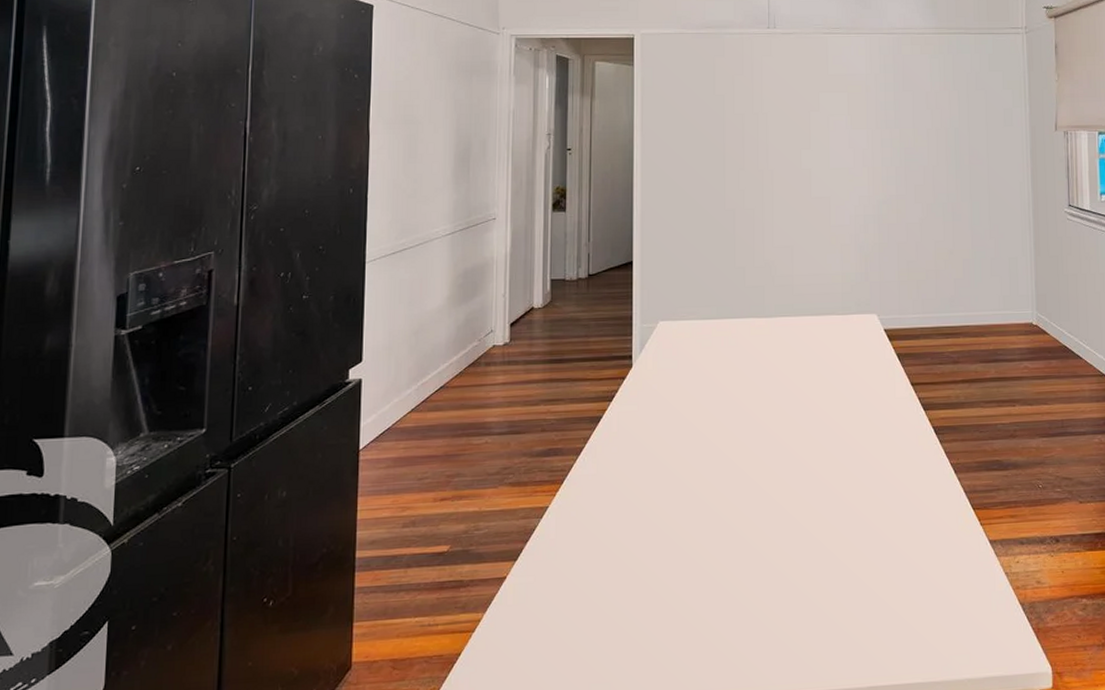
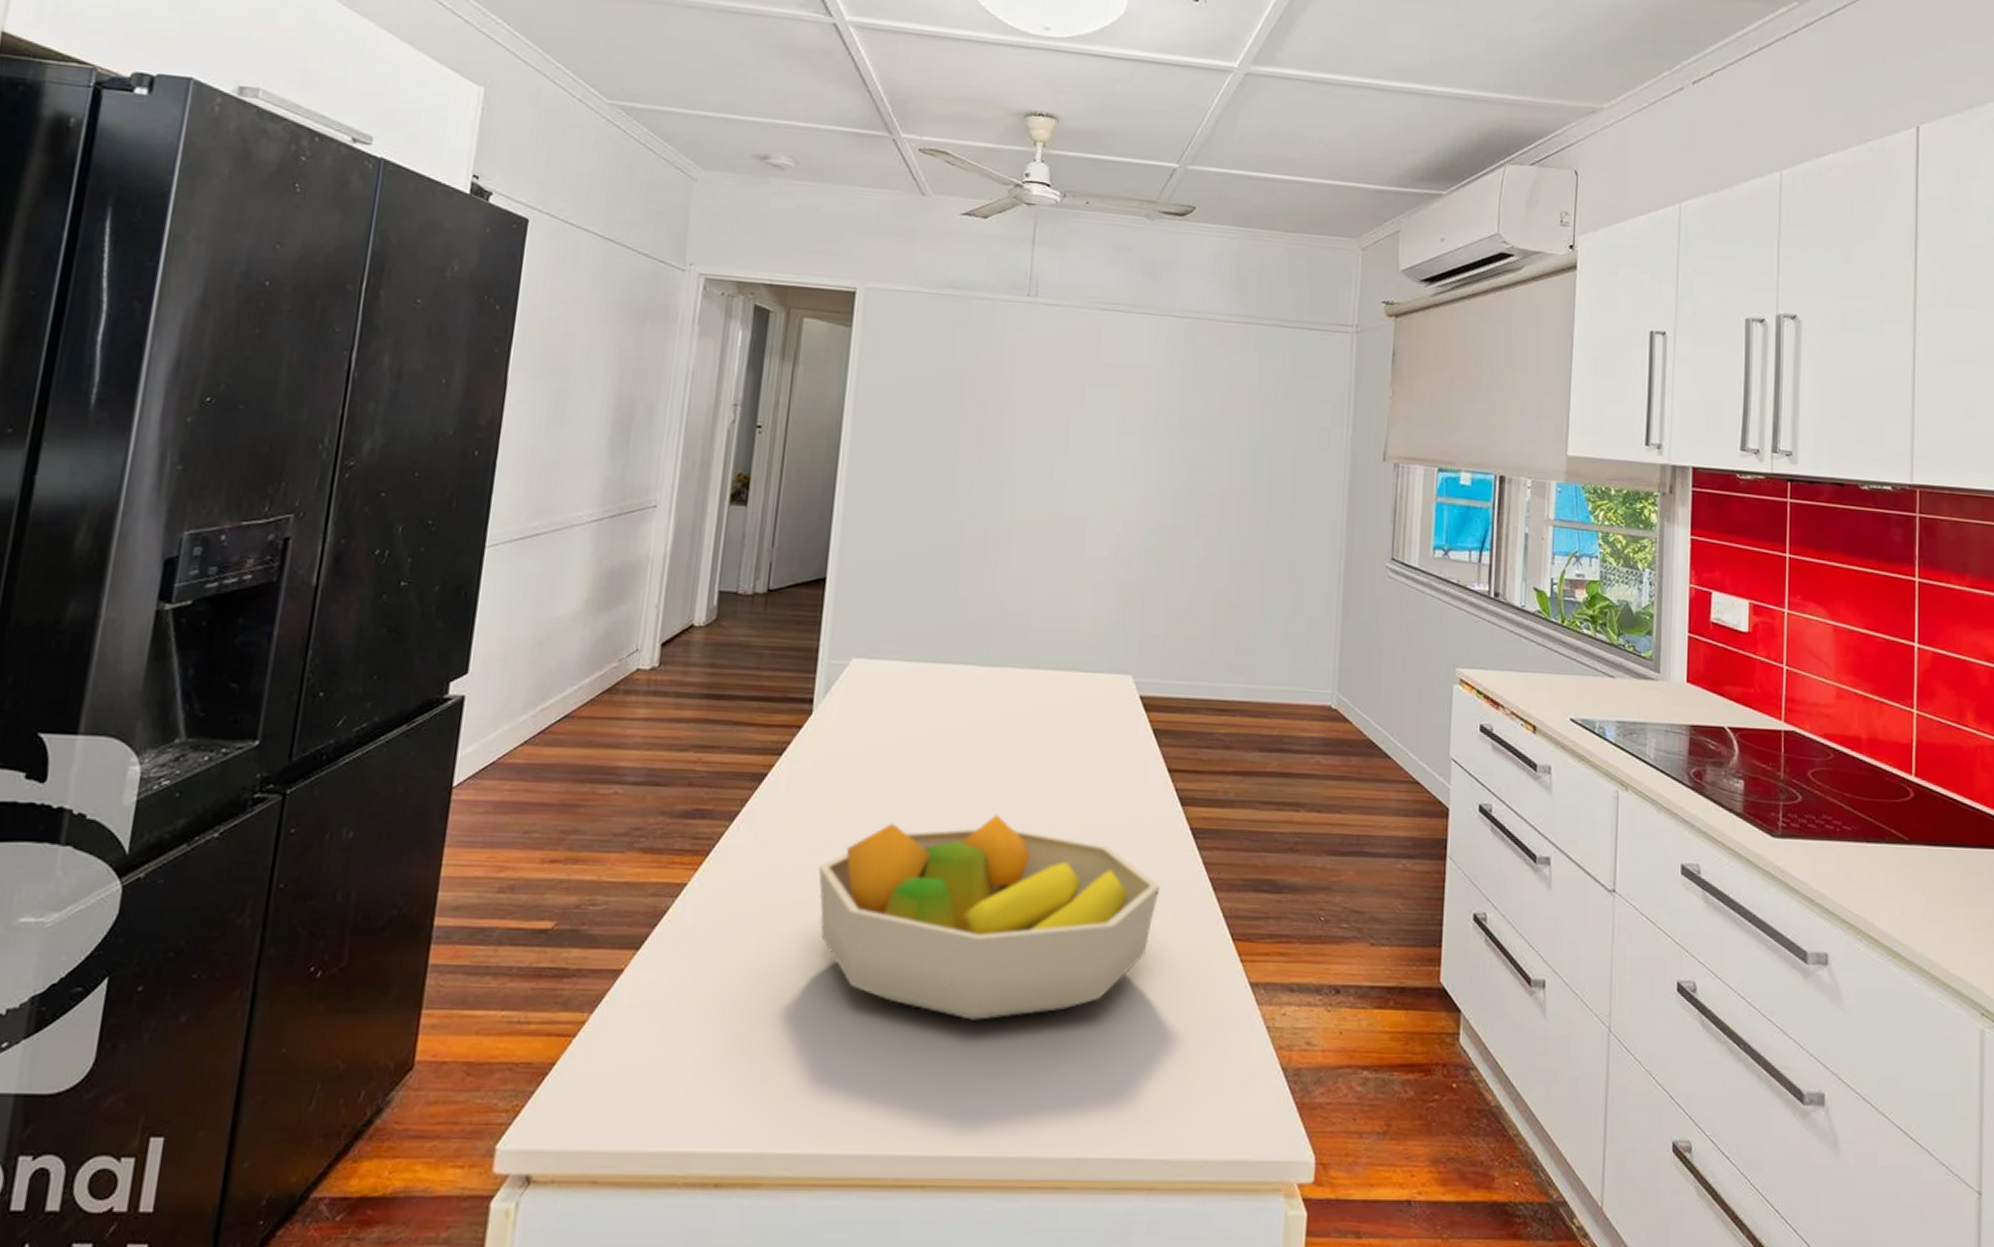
fruit bowl: none [648,430,914,590] -> present [818,814,1161,1021]

